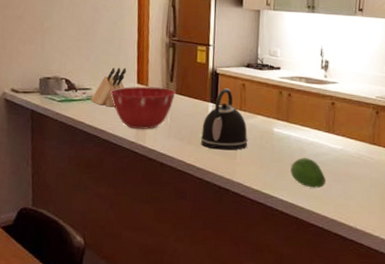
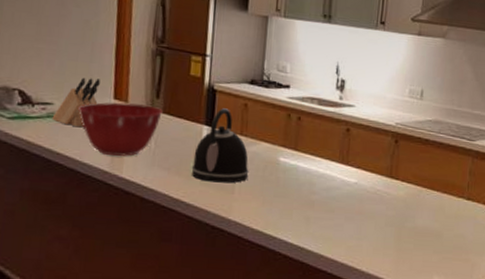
fruit: present [290,158,327,189] -> none [297,192,338,228]

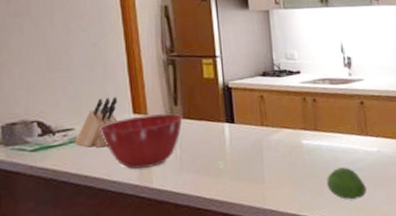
kettle: present [191,108,249,183] -> none [219,103,276,177]
fruit: none [297,192,338,228] -> present [327,167,367,200]

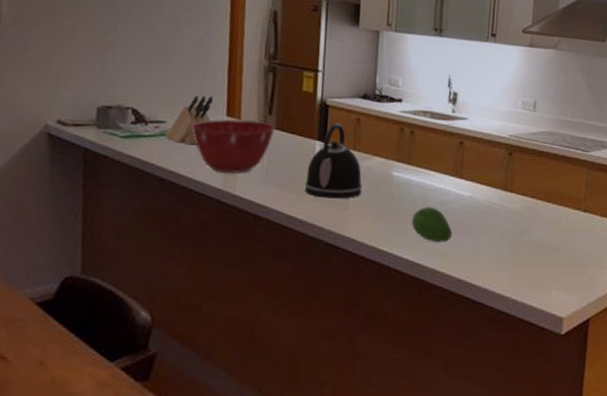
kettle: none [219,103,276,177] -> present [304,123,363,199]

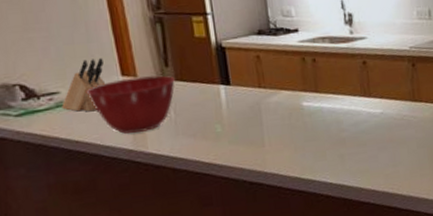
kettle: present [304,123,363,199] -> none [216,64,276,140]
fruit: present [412,207,453,243] -> none [329,129,371,162]

